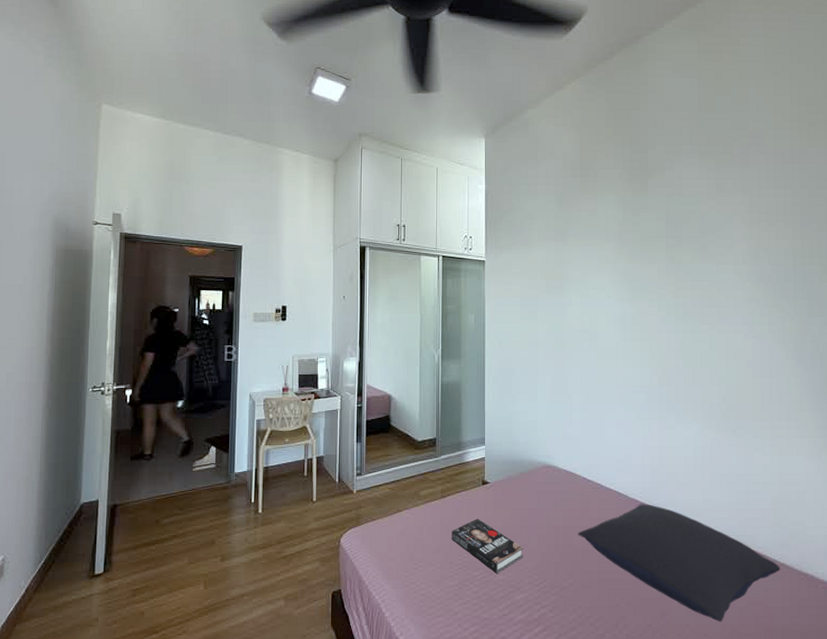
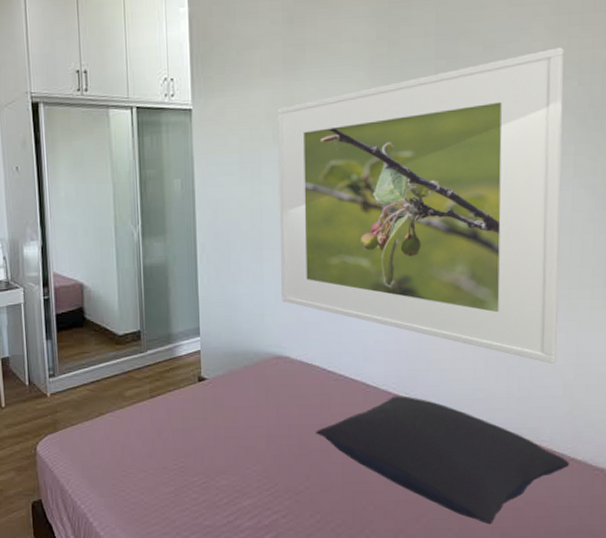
book: present [452,518,523,574] -> none [164,419,250,479]
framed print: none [550,236,766,481] -> present [277,47,564,363]

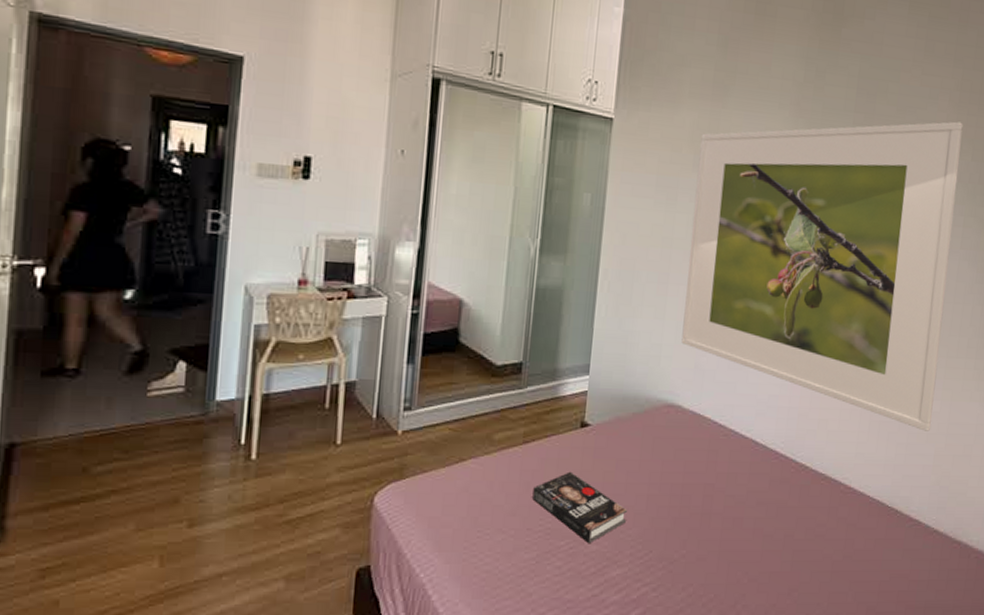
book: none [164,419,250,479] -> present [532,471,627,544]
pillow: present [316,396,570,525] -> none [699,456,933,599]

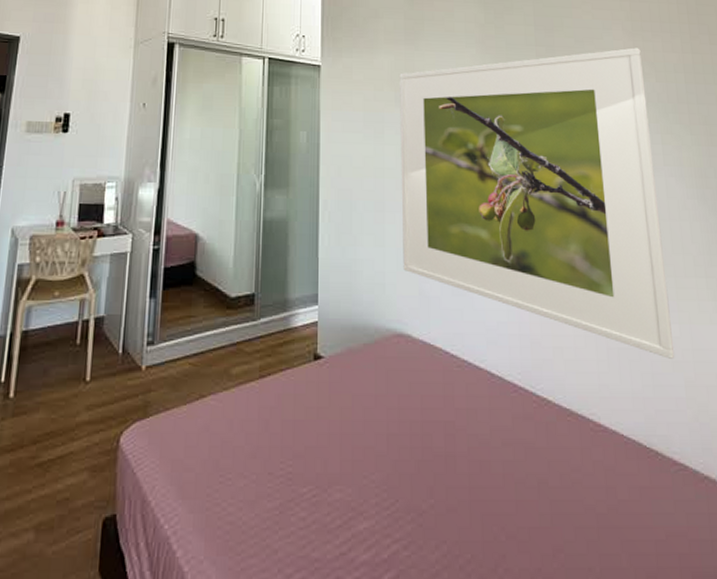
book: present [532,471,627,544] -> none [272,408,368,491]

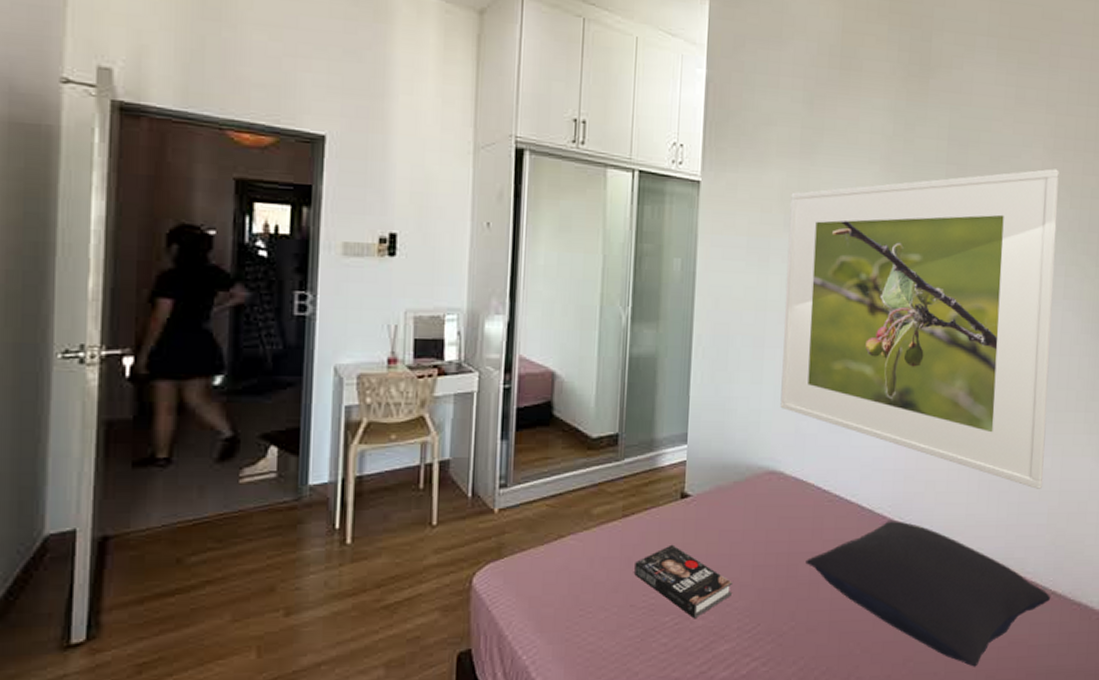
book: none [272,408,368,491] -> present [634,544,732,619]
pillow: none [440,389,705,564] -> present [805,521,1051,667]

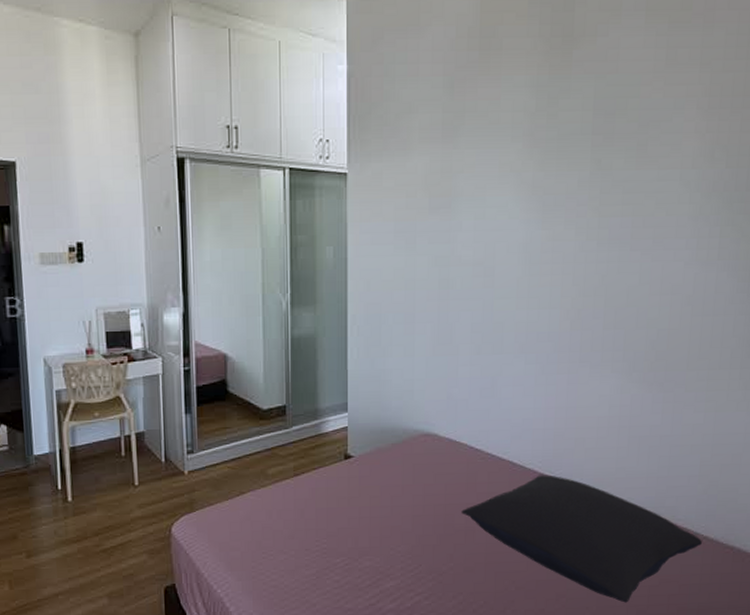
book: present [634,544,732,619] -> none [307,498,394,561]
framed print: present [780,168,1059,489] -> none [432,129,714,443]

